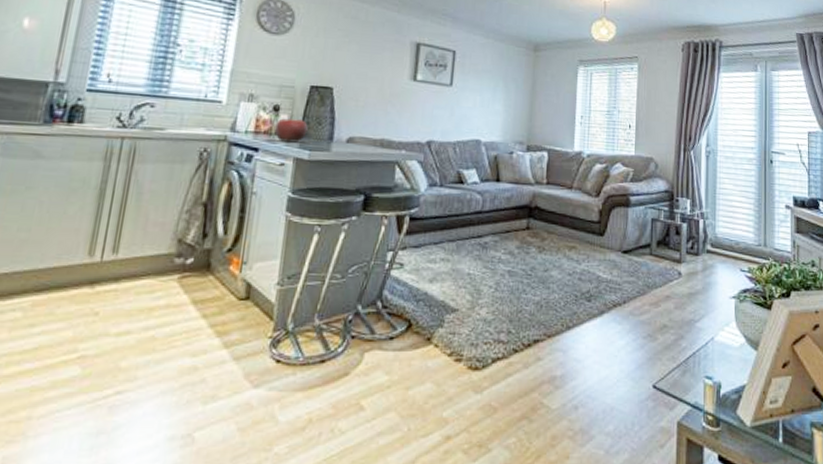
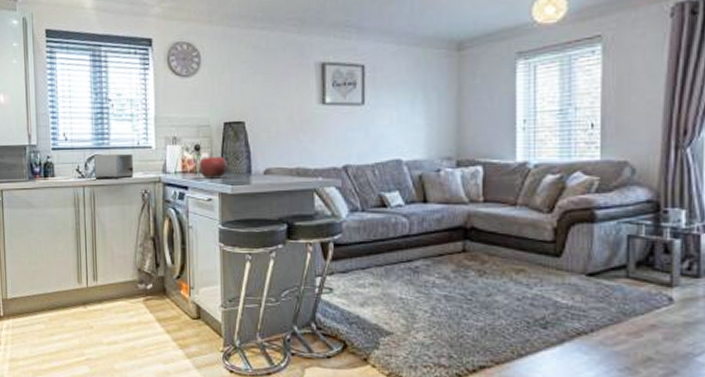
toaster: none [140,102,197,135] -> present [93,153,134,181]

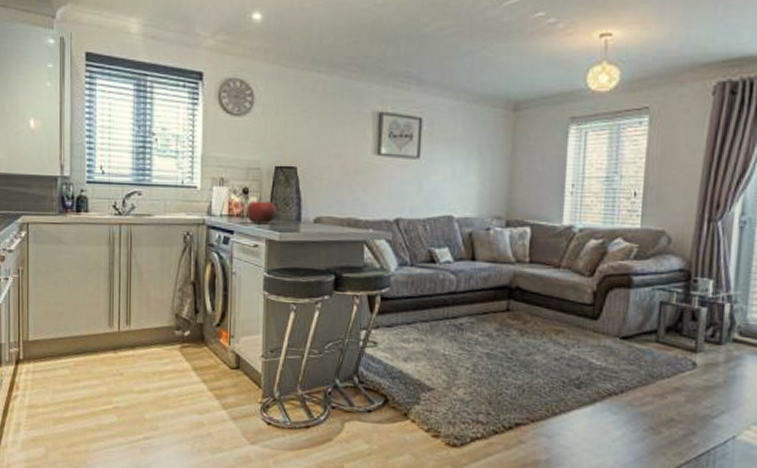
toaster: present [93,153,134,181] -> none [132,191,176,220]

